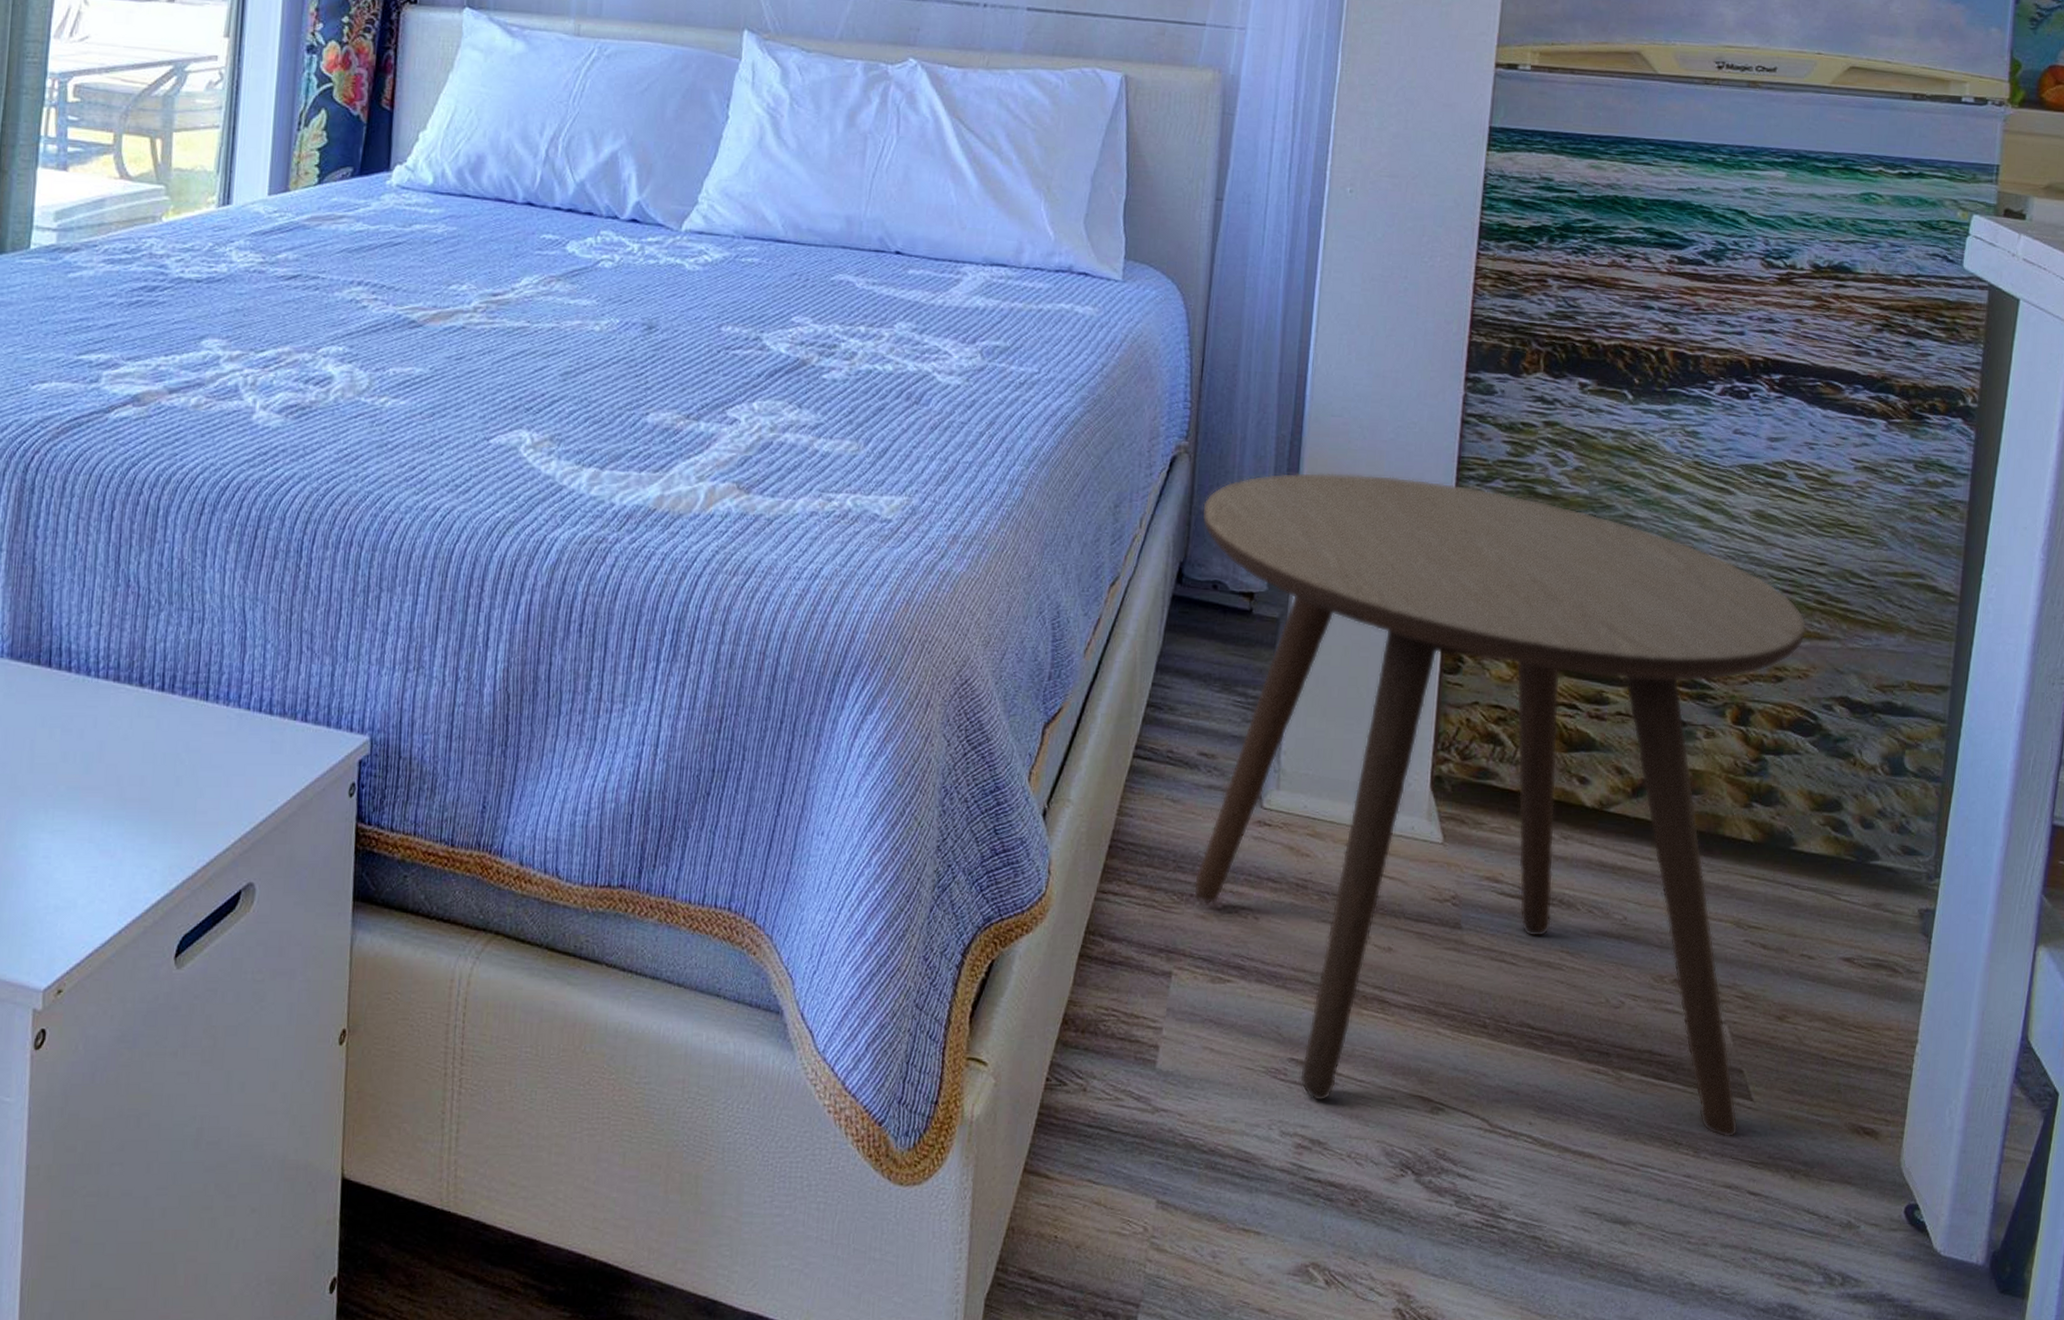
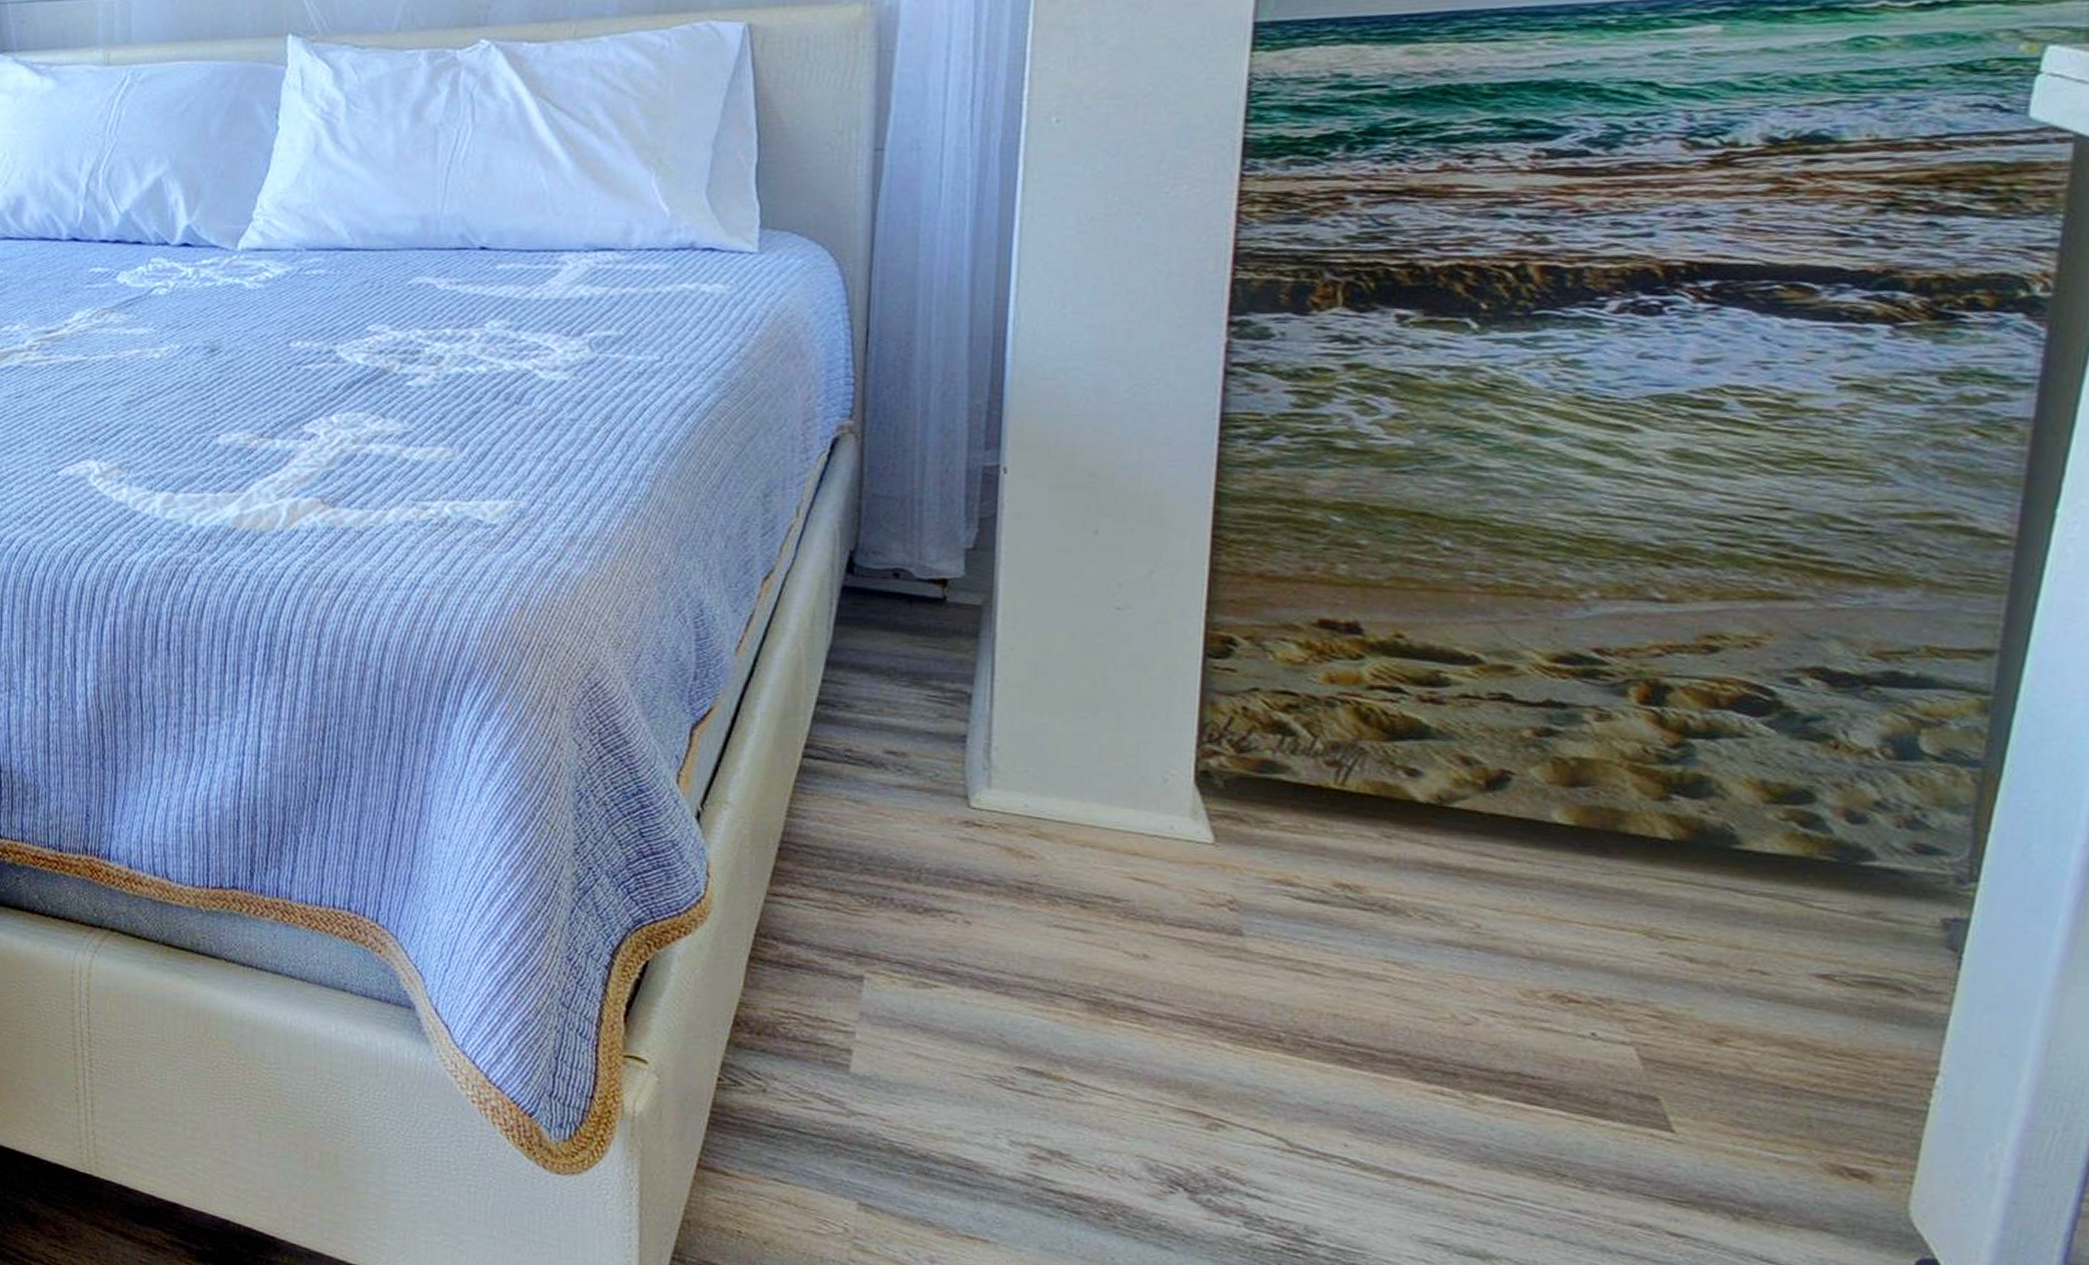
side table: present [1193,472,1807,1139] -> none [874,441,1758,1173]

